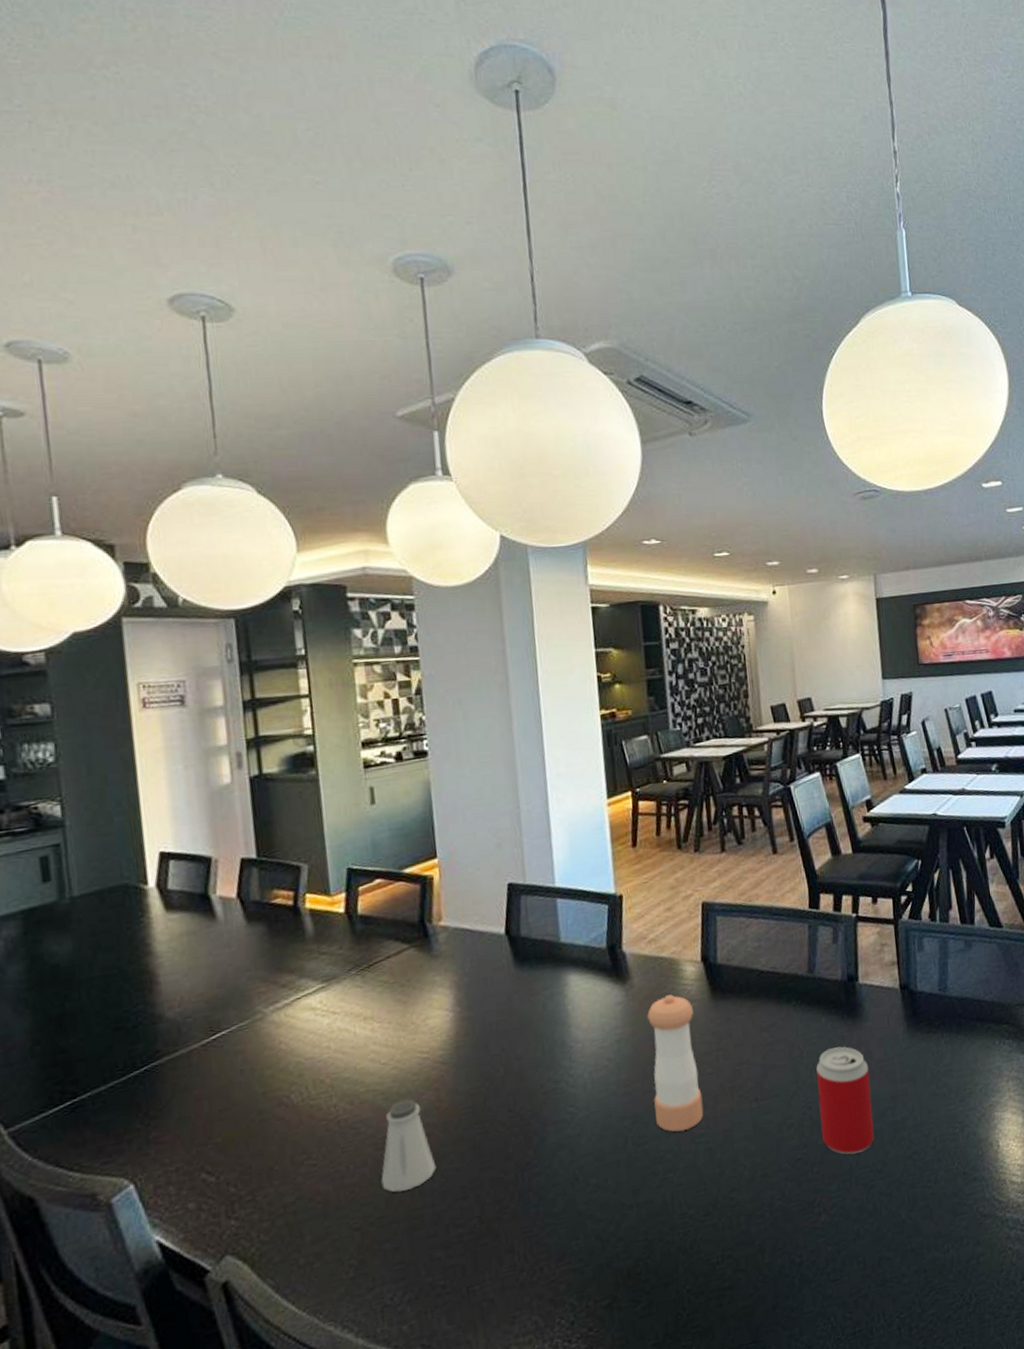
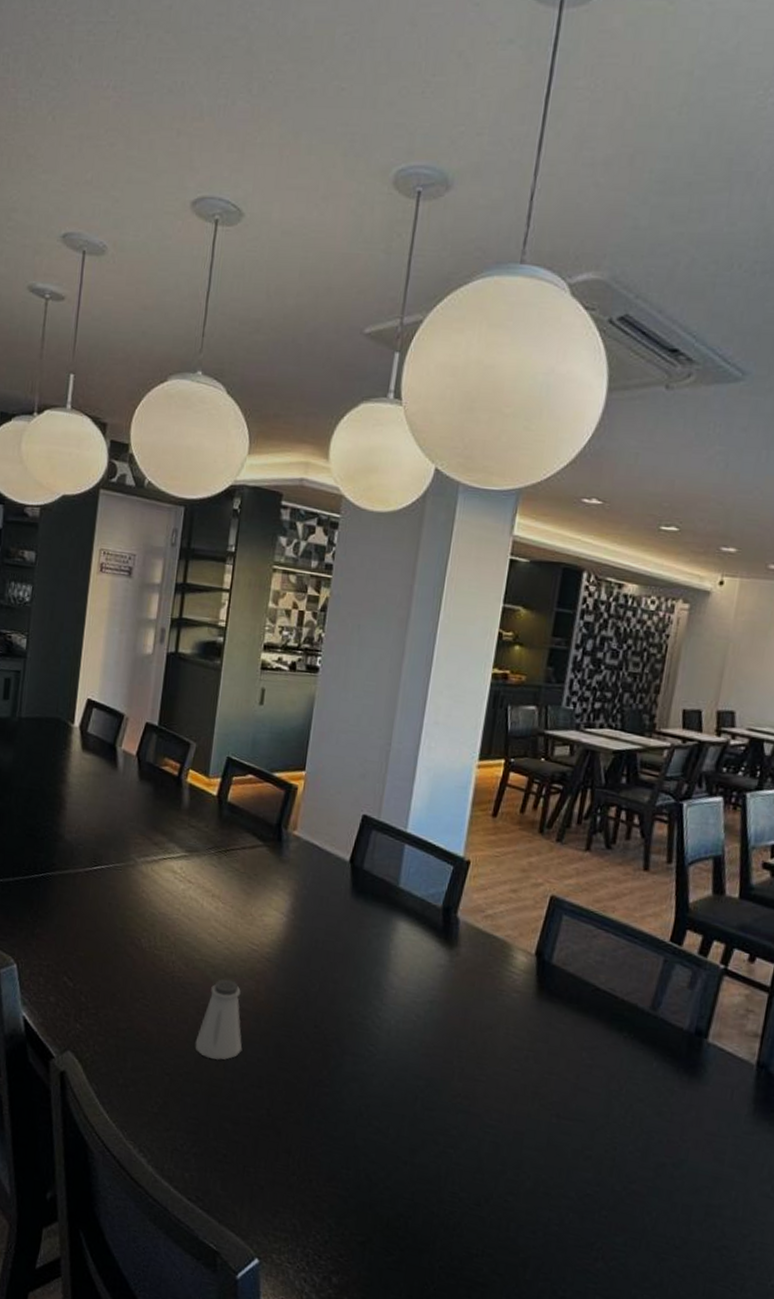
pepper shaker: present [647,994,704,1132] -> none [449,976,515,1115]
beverage can: present [816,1046,875,1155] -> none [620,1097,694,1219]

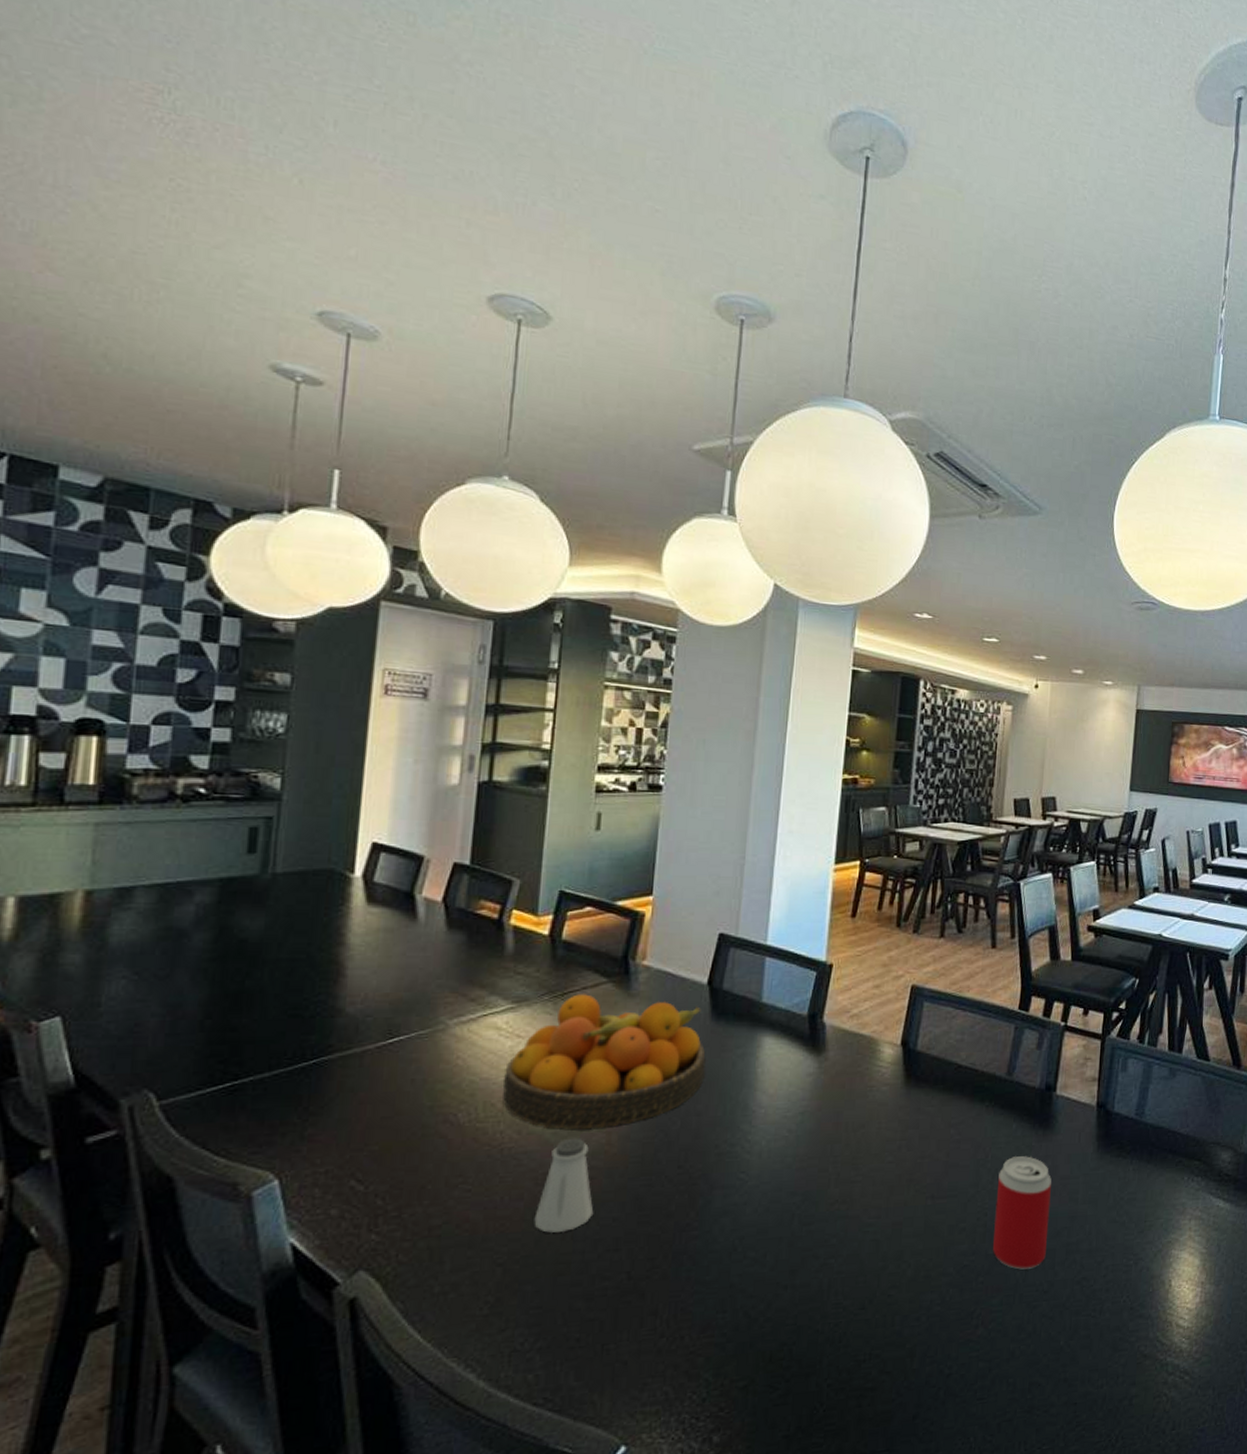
fruit bowl: none [175,852,345,978] -> present [503,994,706,1129]
beverage can: none [620,1097,694,1219] -> present [993,1156,1051,1270]

